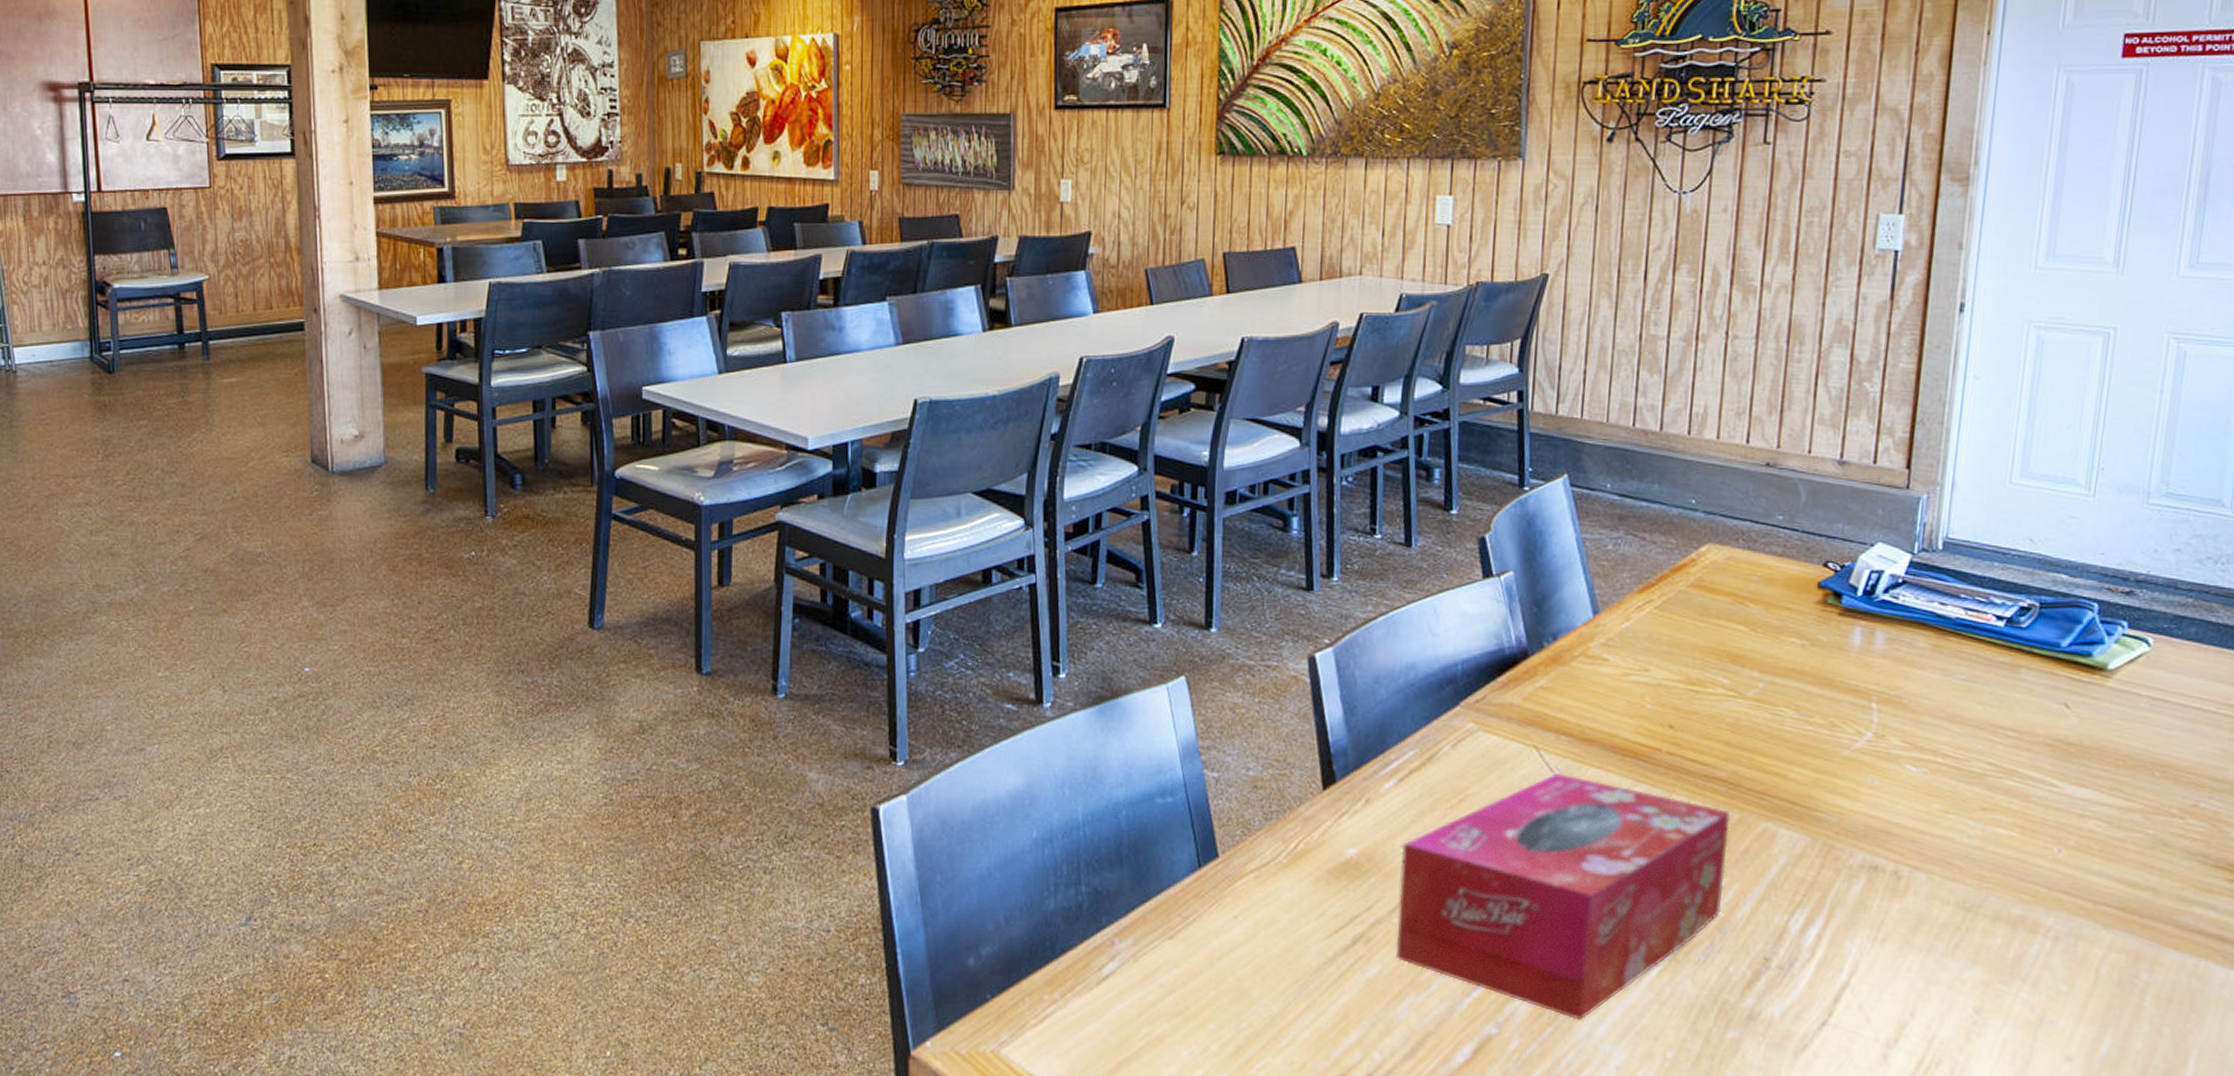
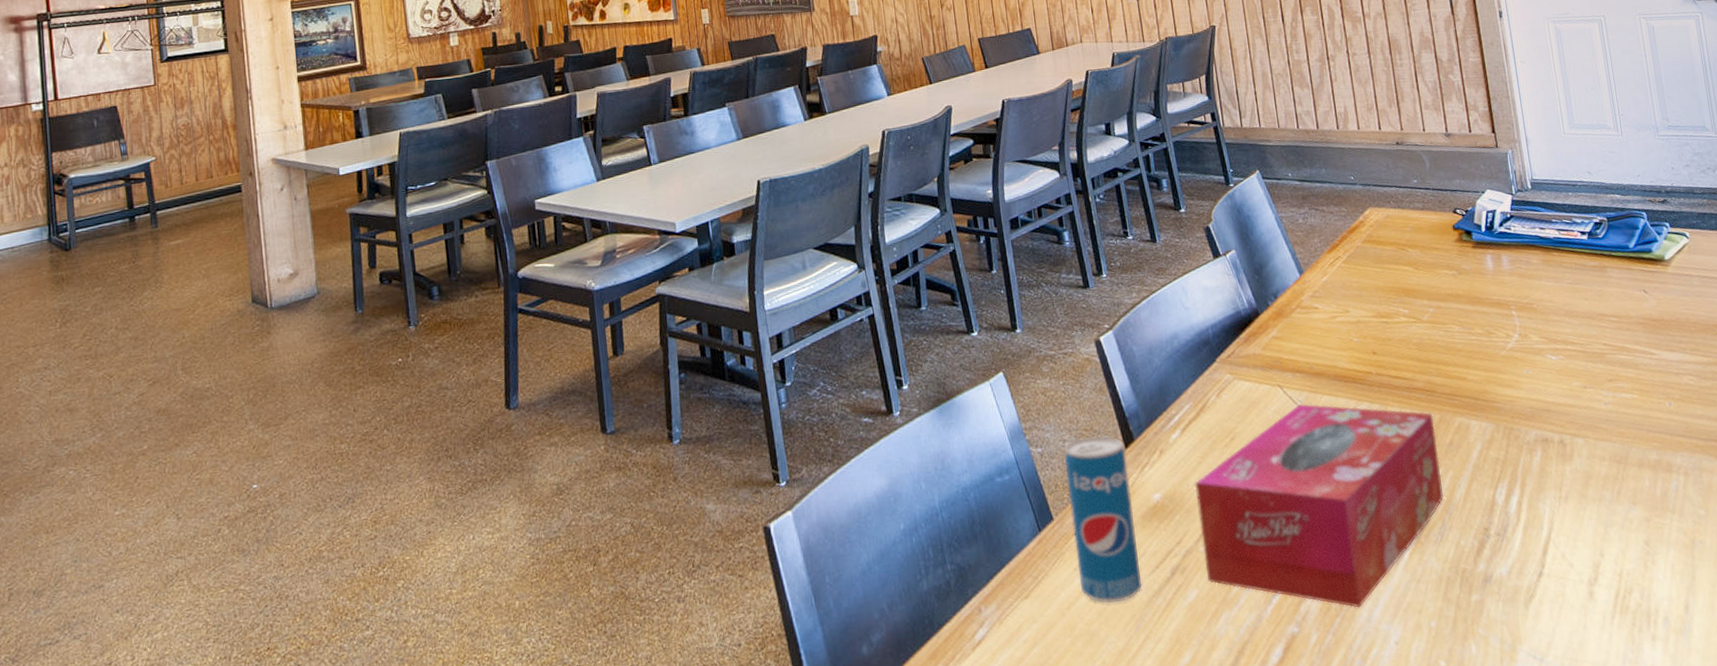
beverage can: none [1237,769,1322,963] -> present [1064,436,1142,604]

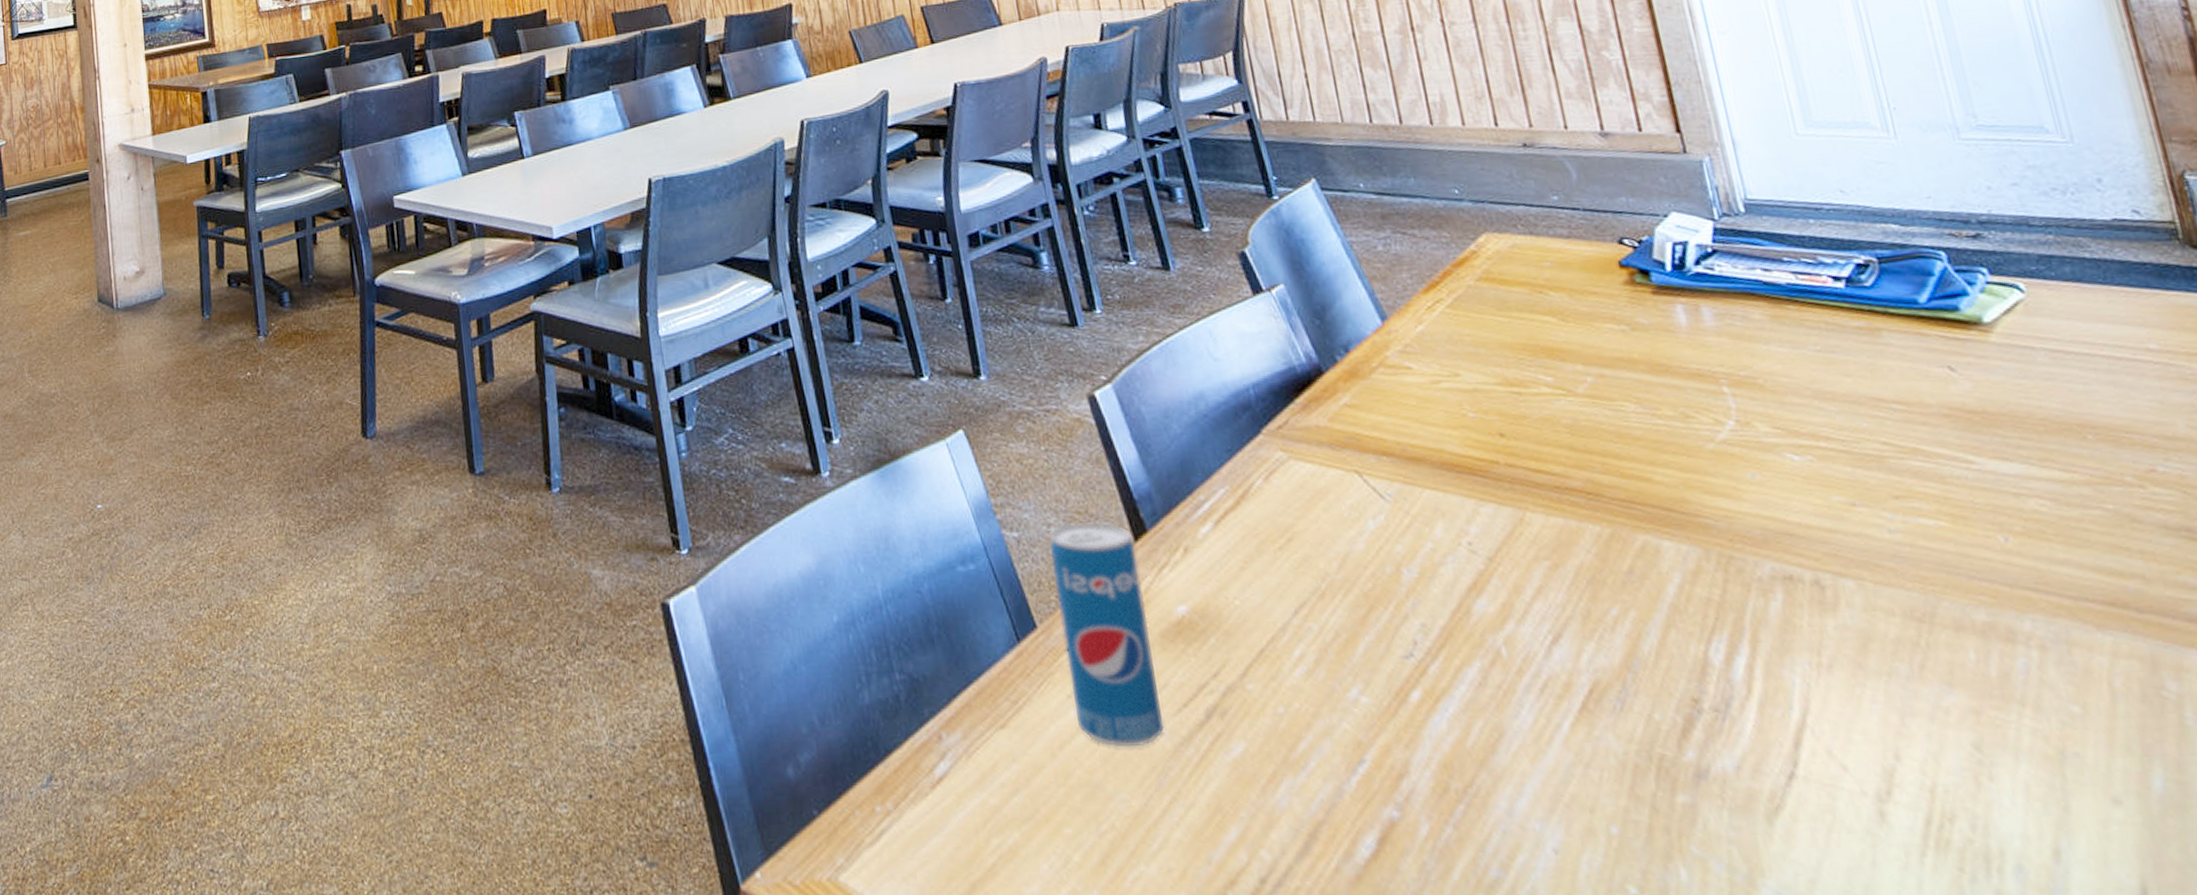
tissue box: present [1194,403,1444,609] -> none [1235,498,1623,795]

